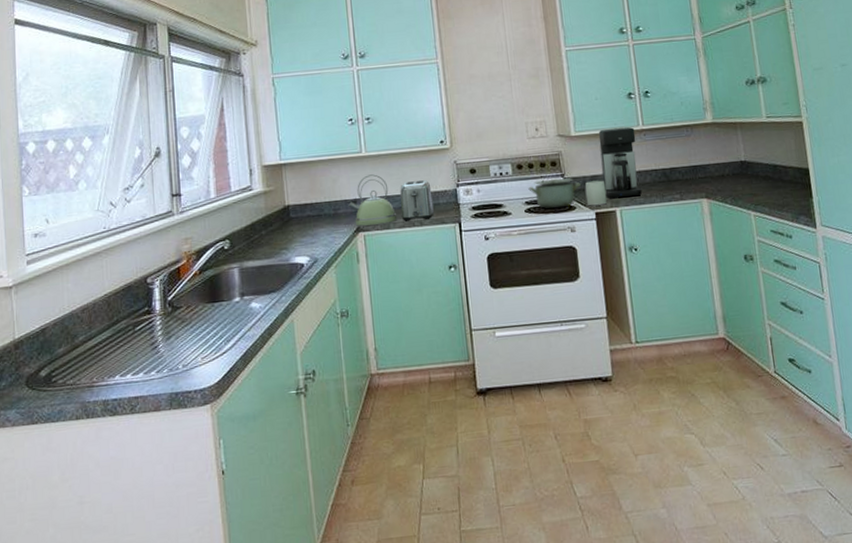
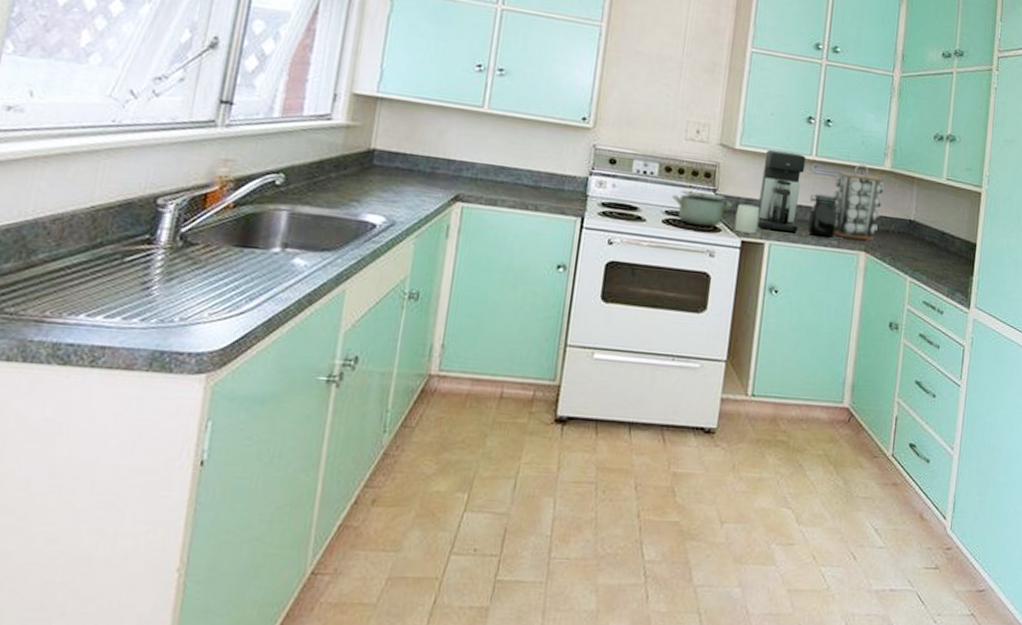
kettle: present [347,174,398,227] -> none [450,136,509,200]
toaster: present [400,180,435,223] -> none [513,155,559,206]
jar: none [646,156,676,196] -> present [808,193,842,239]
spice rack: none [665,122,714,191] -> present [832,163,884,241]

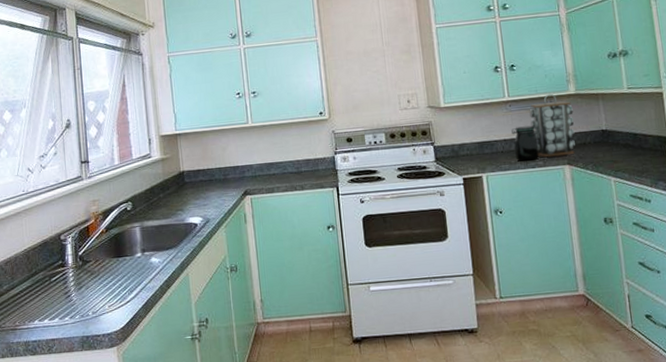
saucepan: present [672,190,733,227] -> none [400,146,449,175]
mug: present [734,204,761,234] -> none [453,148,474,172]
coffee maker: present [757,149,806,233] -> none [466,99,507,166]

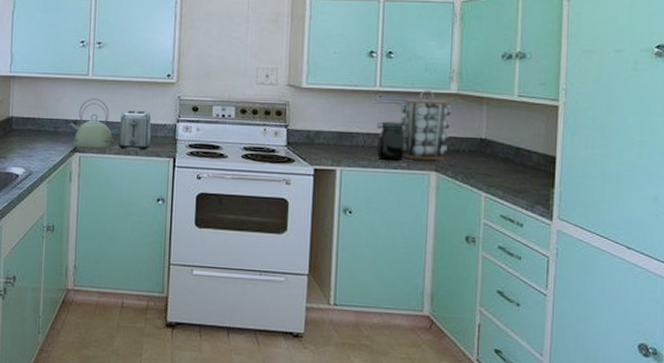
kettle: none [235,143,281,191] -> present [67,98,114,149]
toaster: none [283,148,315,187] -> present [118,110,152,151]

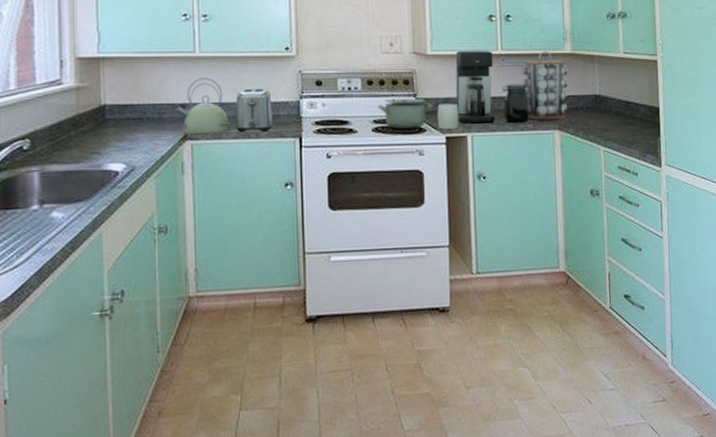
saucepan: none [249,128,304,159] -> present [377,98,433,130]
mug: none [306,136,330,162] -> present [437,103,459,130]
coffee maker: none [327,85,371,159] -> present [455,50,495,124]

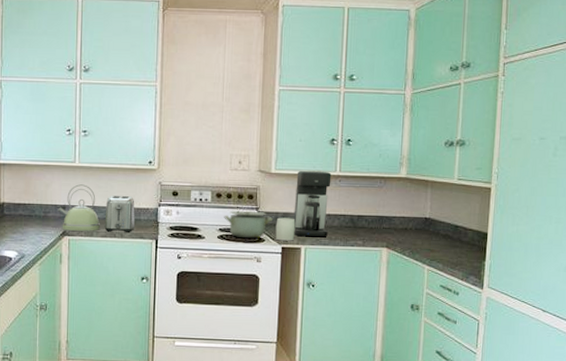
jar: present [502,84,531,124] -> none [337,203,364,240]
spice rack: present [522,50,568,120] -> none [356,174,401,238]

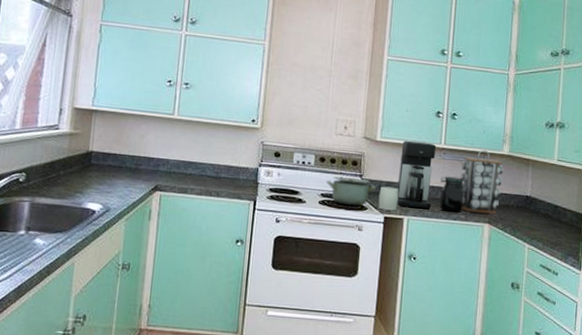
kettle: present [56,184,101,232] -> none [150,137,196,189]
toaster: present [104,195,136,234] -> none [200,152,235,193]
jar: none [337,203,364,240] -> present [440,176,467,214]
spice rack: none [356,174,401,238] -> present [459,149,504,214]

